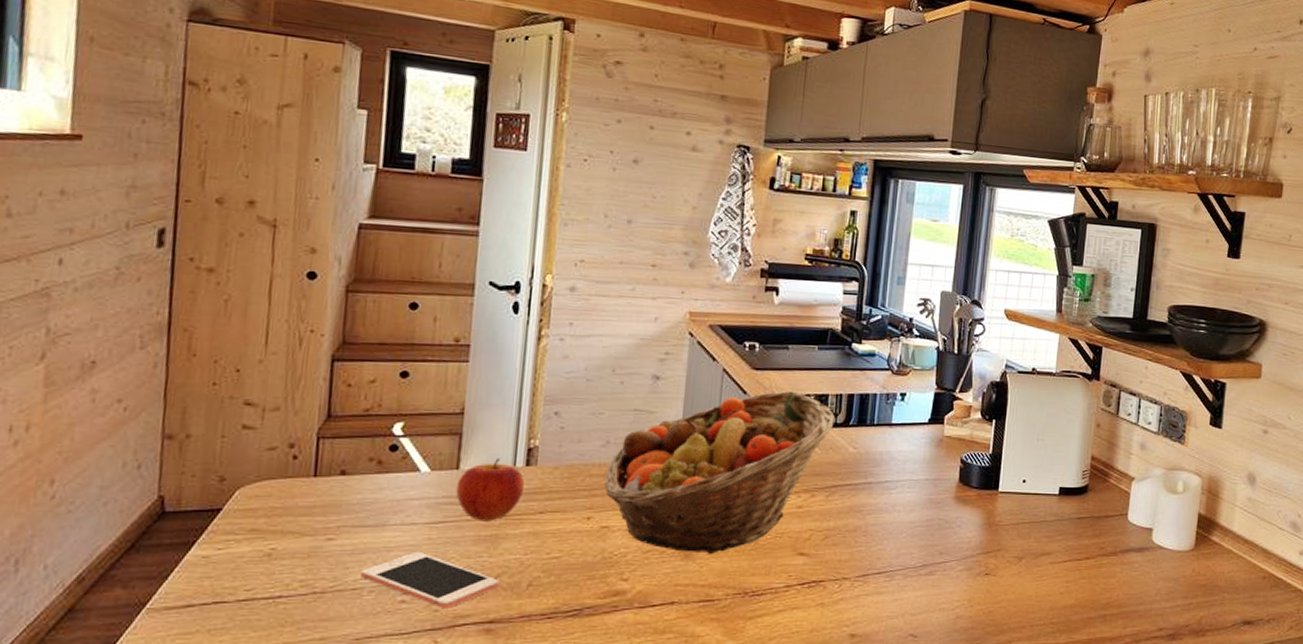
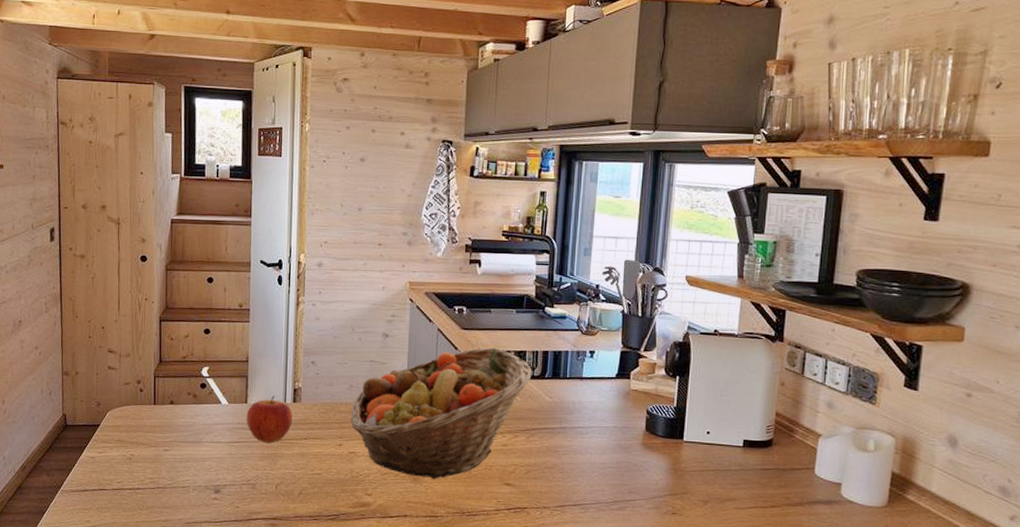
cell phone: present [361,551,499,608] -> none [187,462,279,506]

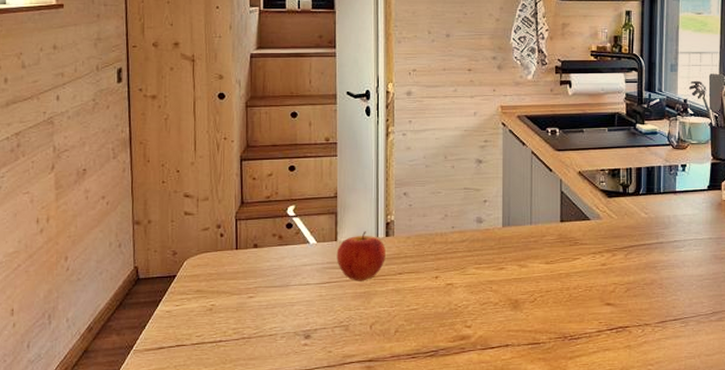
fruit basket: present [351,347,533,479] -> none [446,167,628,305]

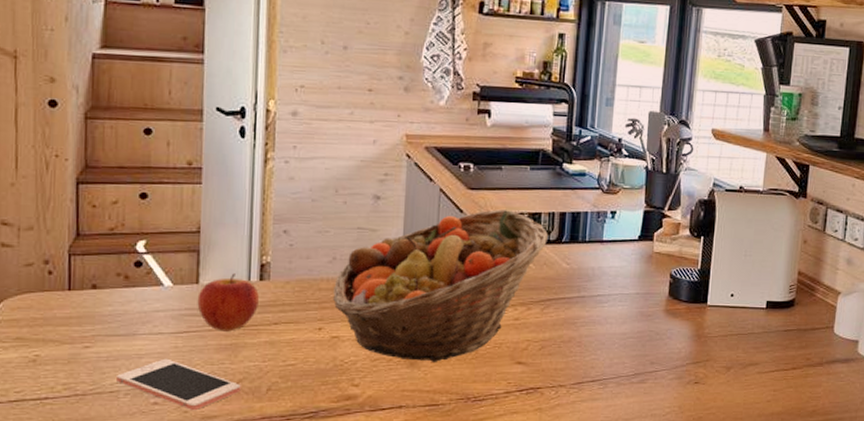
cell phone: none [275,305,374,350] -> present [117,358,241,410]
fruit basket: none [446,167,628,305] -> present [333,210,549,362]

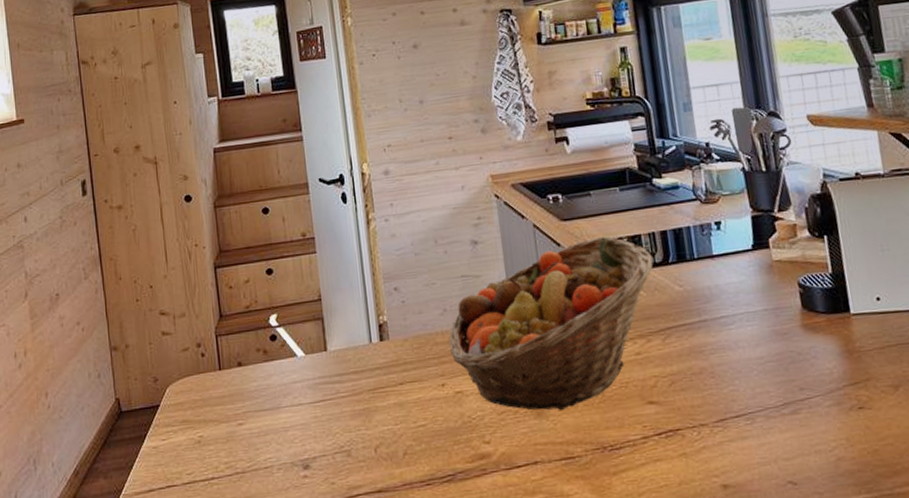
cell phone: present [117,358,241,410] -> none [269,429,379,481]
apple: present [197,273,259,332] -> none [327,337,383,397]

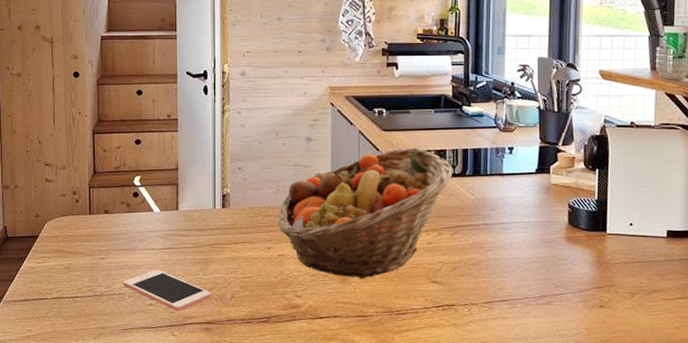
cell phone: none [269,429,379,481] -> present [123,269,211,311]

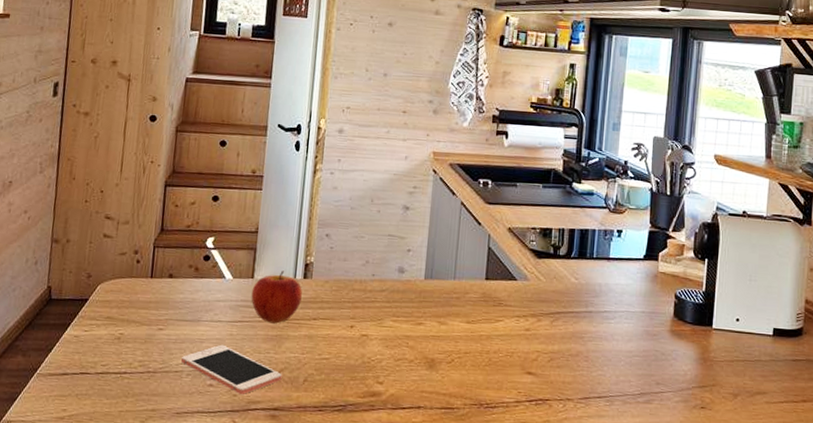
apple: none [178,202,222,249] -> present [251,271,302,324]
fruit basket: present [278,148,454,279] -> none [364,224,559,366]

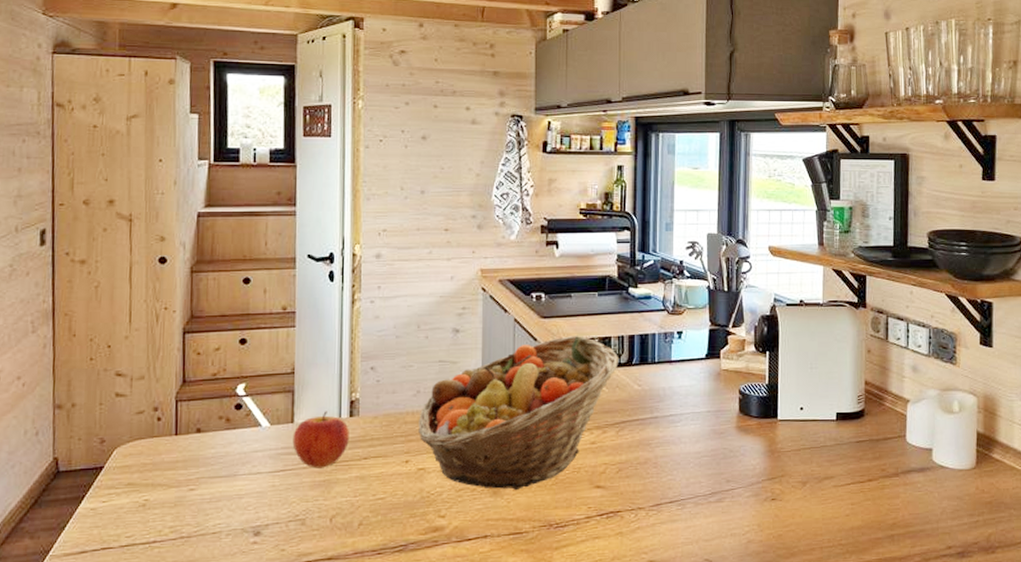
cell phone: present [181,344,282,394] -> none [219,497,334,548]
fruit basket: none [364,224,559,366] -> present [418,336,620,490]

